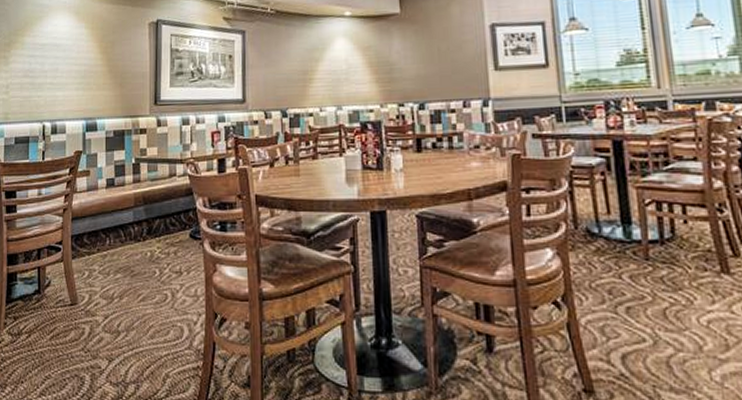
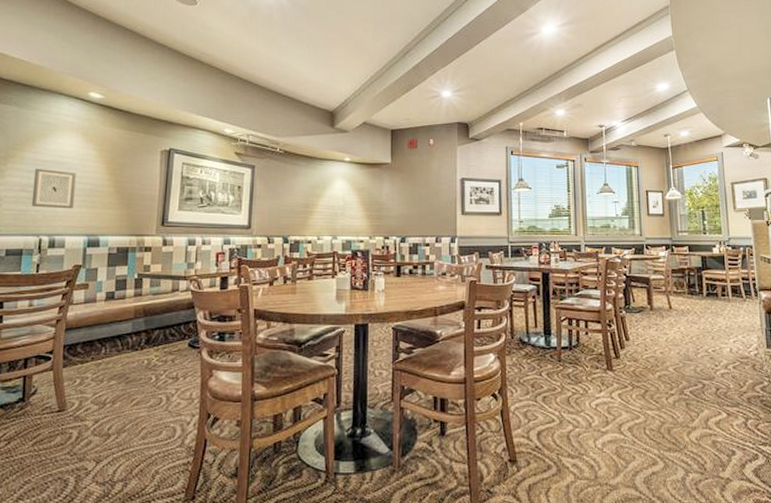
wall art: none [33,52,71,93] -> present [31,168,76,209]

